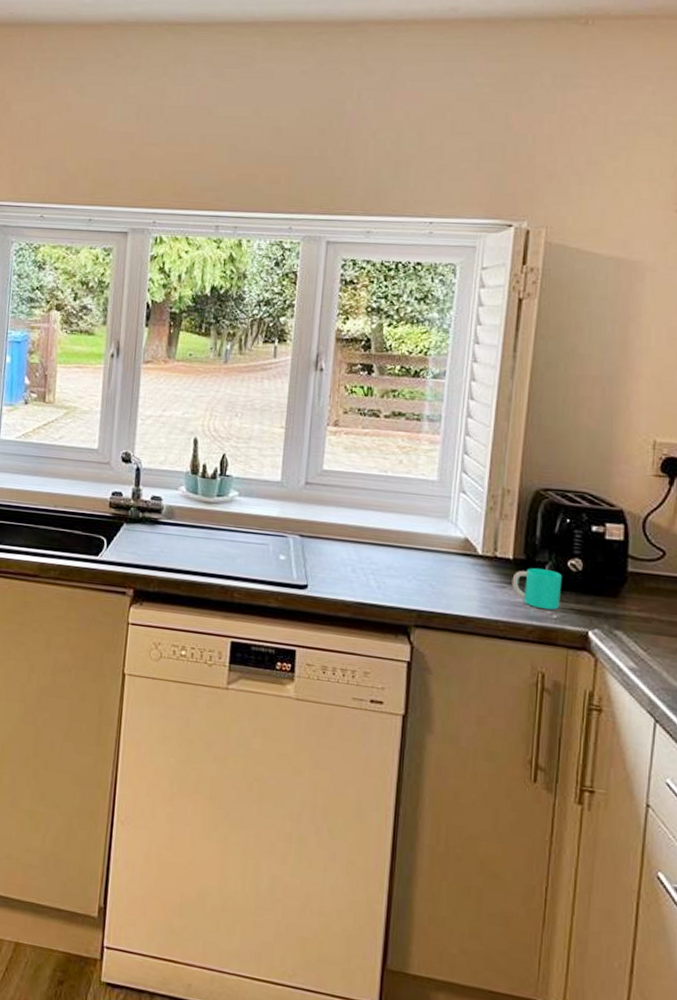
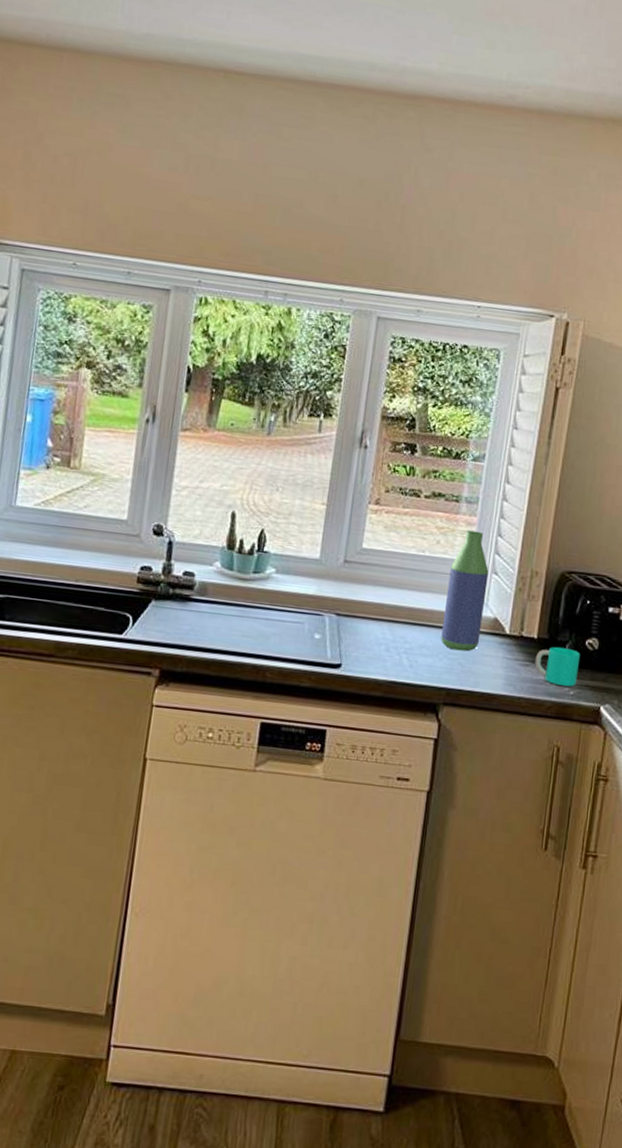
bottle: none [409,449,456,573] -> present [441,530,489,652]

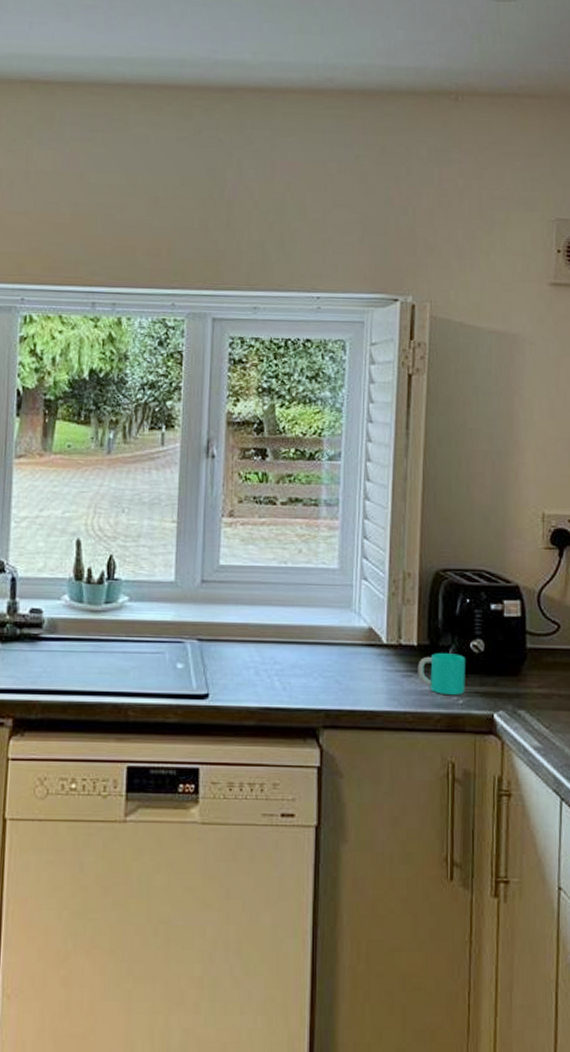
bottle: present [441,530,489,652] -> none [313,535,358,667]

